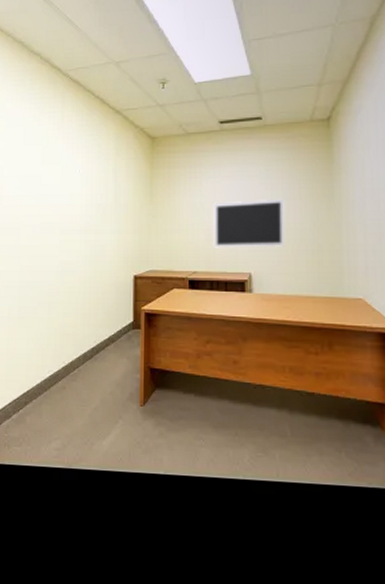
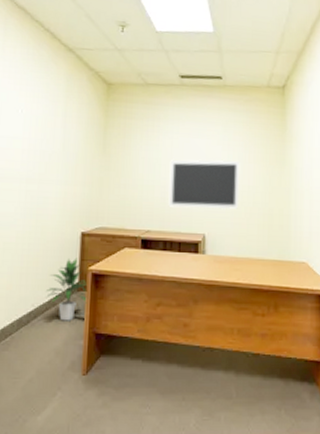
indoor plant: none [106,299,143,357] -> present [46,258,89,321]

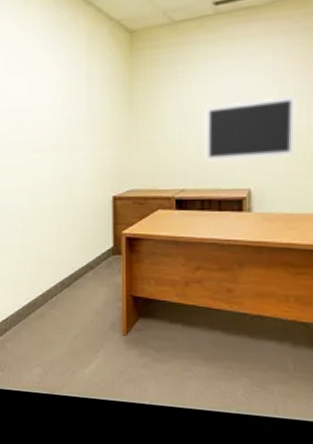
indoor plant: present [46,258,89,321] -> none [84,222,124,284]

